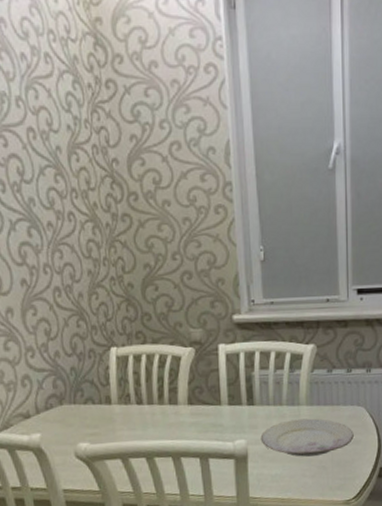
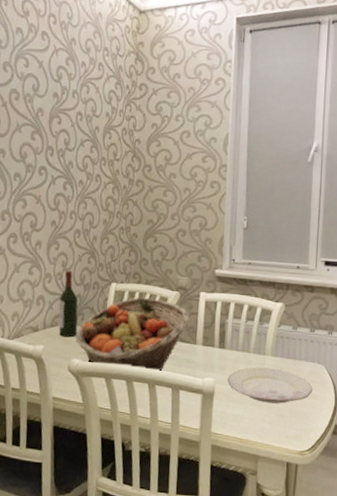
wine bottle: none [49,339,79,420] -> present [59,270,78,338]
fruit basket: none [77,359,210,446] -> present [76,297,190,371]

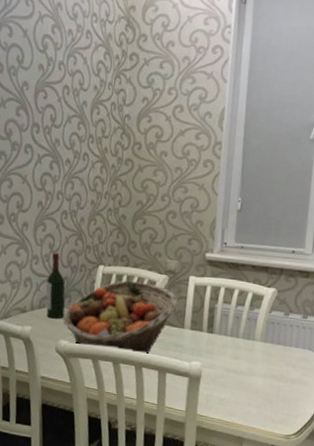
plate: present [227,367,313,404] -> none [214,352,302,389]

